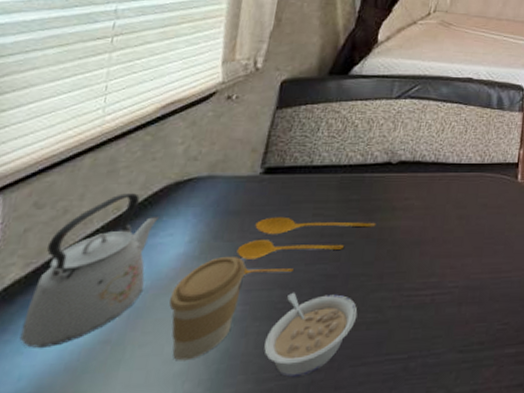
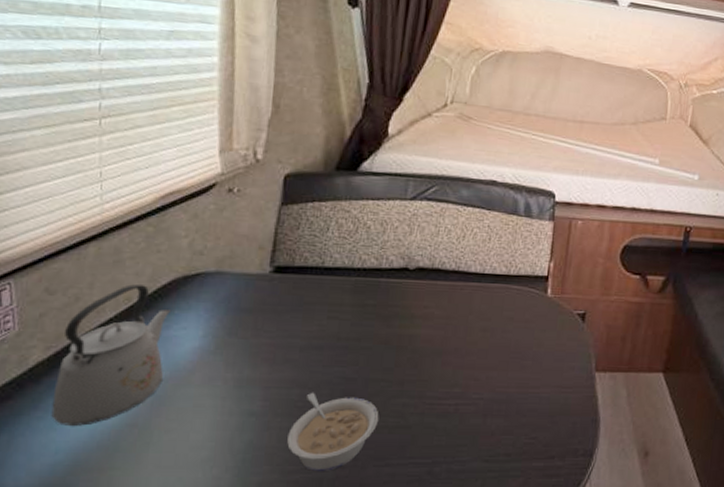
coffee cup: present [169,255,246,361] -> none [190,352,263,448]
spoon: present [236,216,376,274] -> none [252,317,395,373]

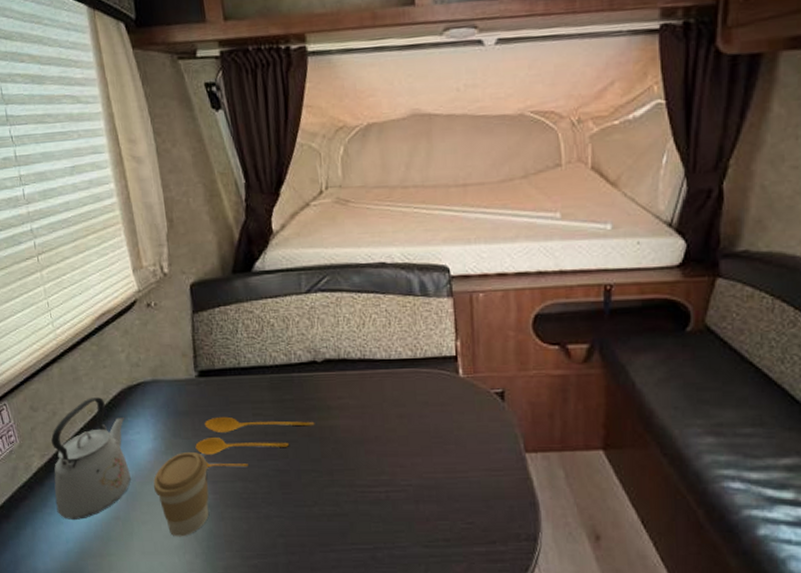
coffee cup: none [190,352,263,448] -> present [153,451,209,537]
spoon: none [252,317,395,373] -> present [195,416,315,468]
legume: present [287,392,379,472] -> none [240,484,317,558]

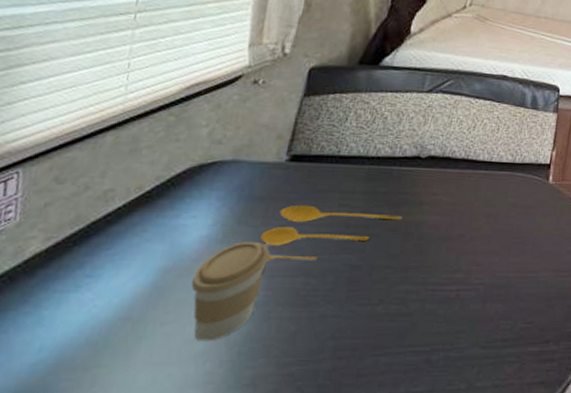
kettle: present [51,397,132,521] -> none [40,173,182,322]

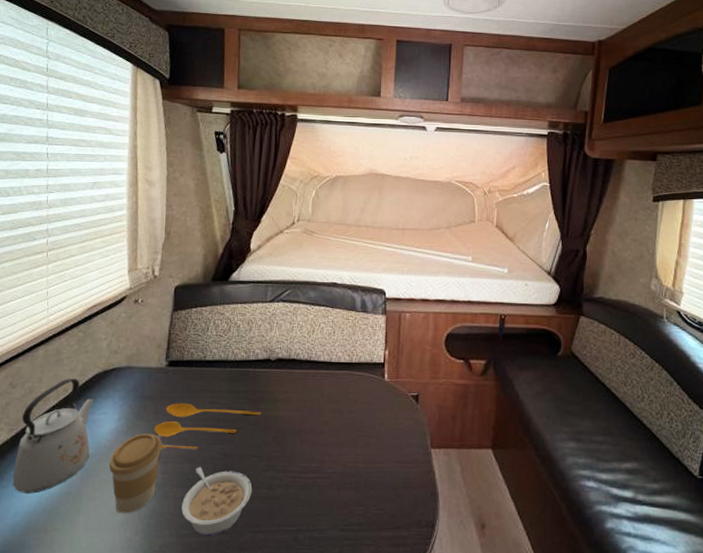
kettle: none [40,173,182,322] -> present [12,378,95,494]
legume: none [286,280,382,364] -> present [181,466,253,537]

